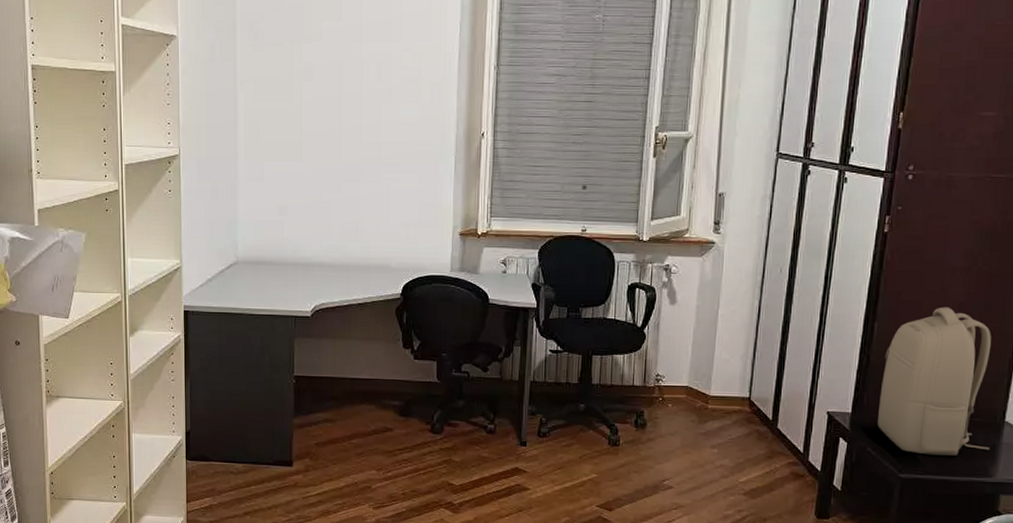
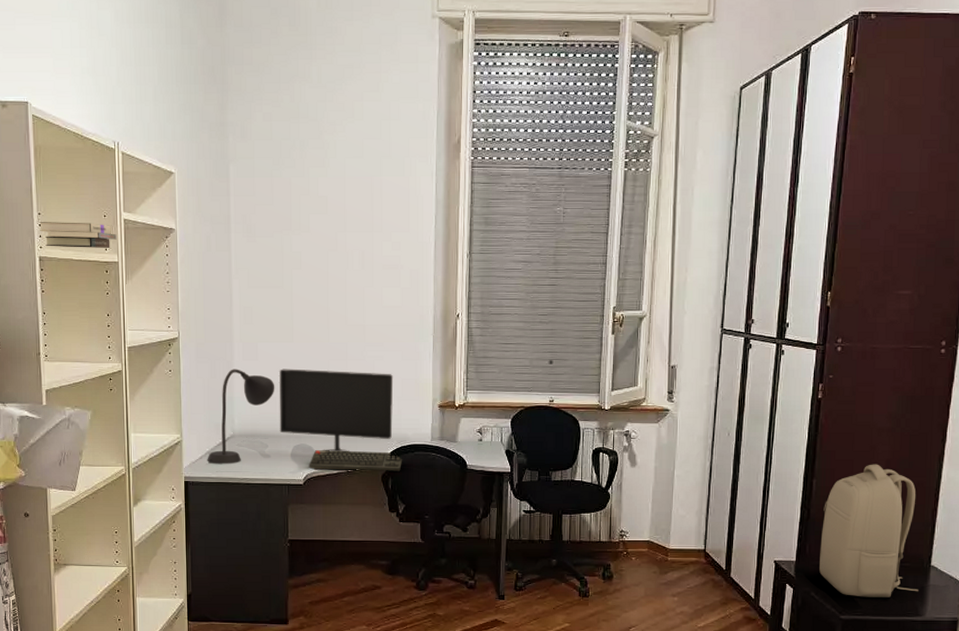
books: none [32,26,114,56] -> present [39,221,117,248]
desk lamp: none [208,190,282,293] -> present [207,369,275,465]
computer monitor: none [286,190,411,283] -> present [278,369,394,452]
computer keyboard: none [317,280,419,304] -> present [309,450,403,471]

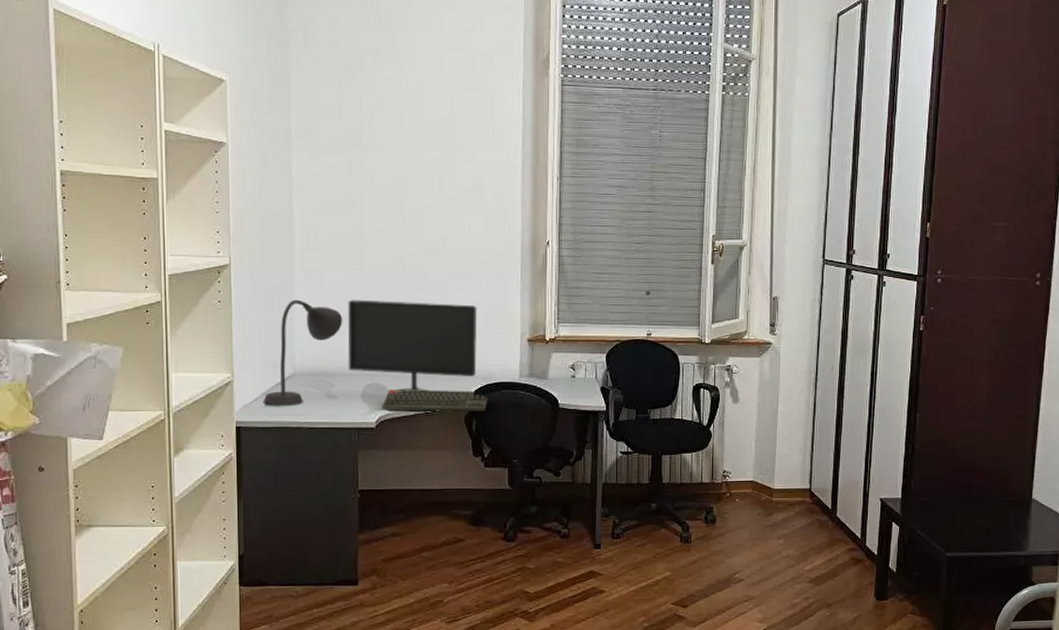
books: present [39,221,117,248] -> none [61,130,156,162]
backpack: present [819,464,919,598] -> none [925,397,1021,534]

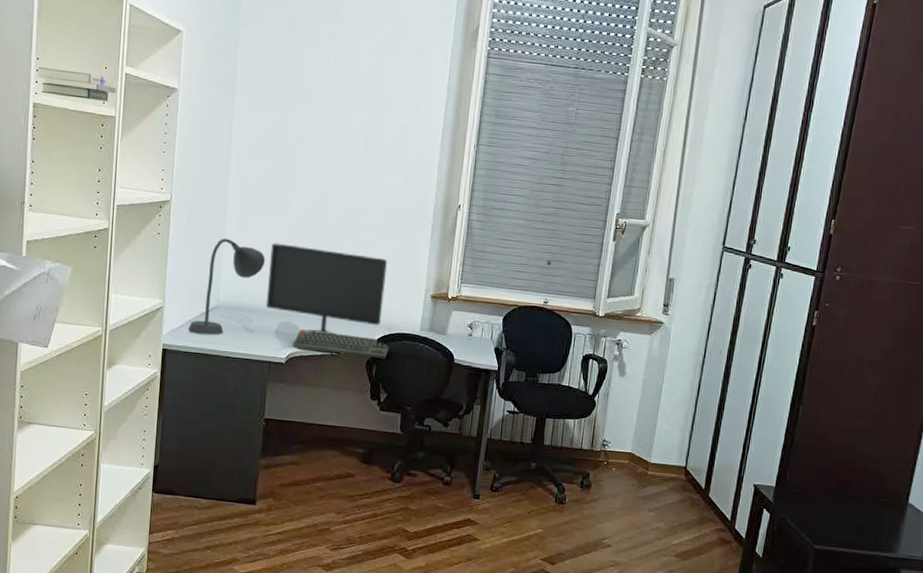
books: none [61,130,156,162] -> present [36,66,117,101]

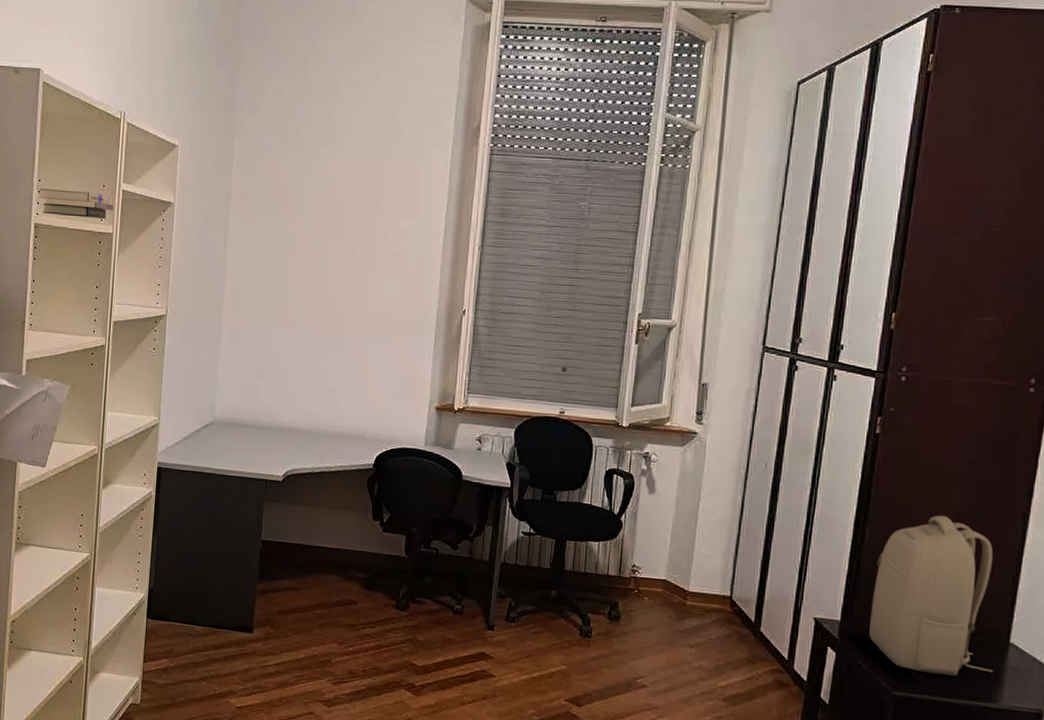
desk lamp: present [188,238,266,336] -> none [183,352,262,453]
computer monitor: present [265,243,388,335] -> none [262,355,389,451]
computer keyboard: present [292,329,390,359] -> none [289,445,392,476]
backpack: none [797,396,900,532] -> present [869,515,993,676]

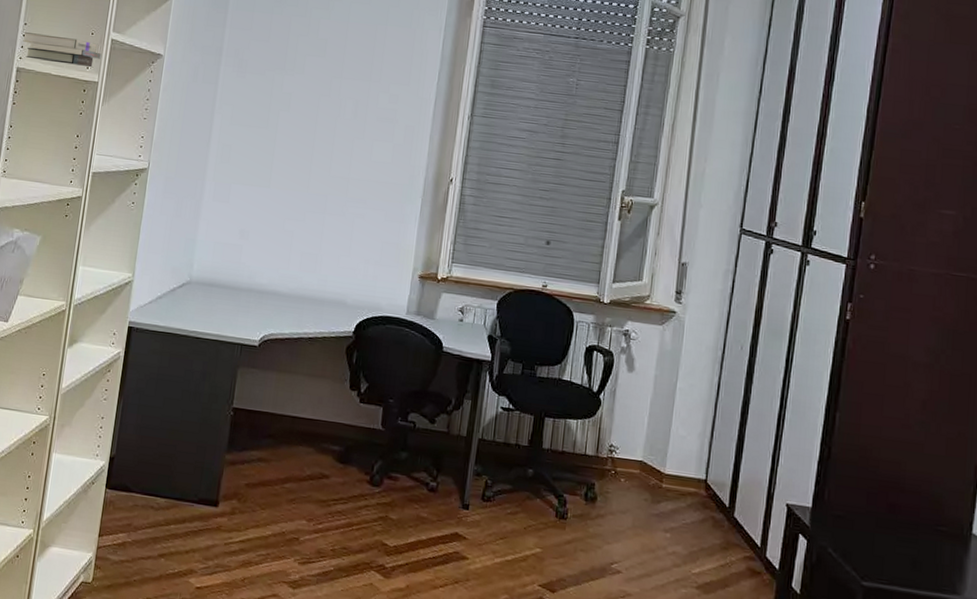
backpack: present [869,515,993,676] -> none [839,403,957,567]

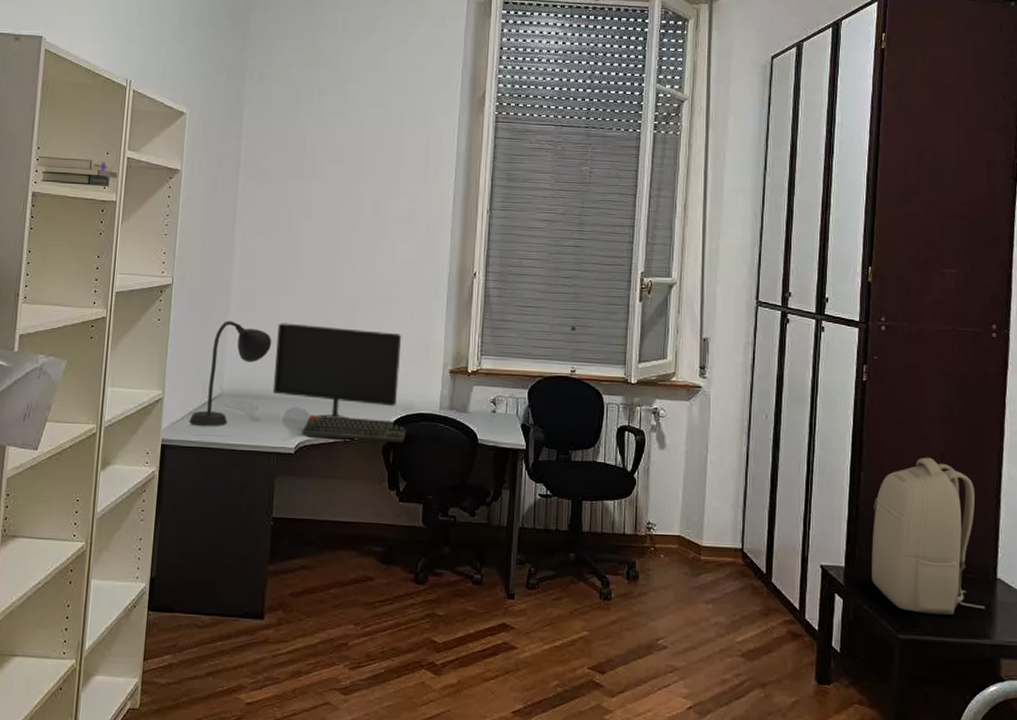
desk lamp: none [156,209,243,314] -> present [189,320,272,427]
computer monitor: none [240,215,374,316] -> present [272,323,402,419]
computer keyboard: none [267,309,373,345] -> present [302,415,407,443]
backpack: none [839,403,957,567] -> present [871,457,985,615]

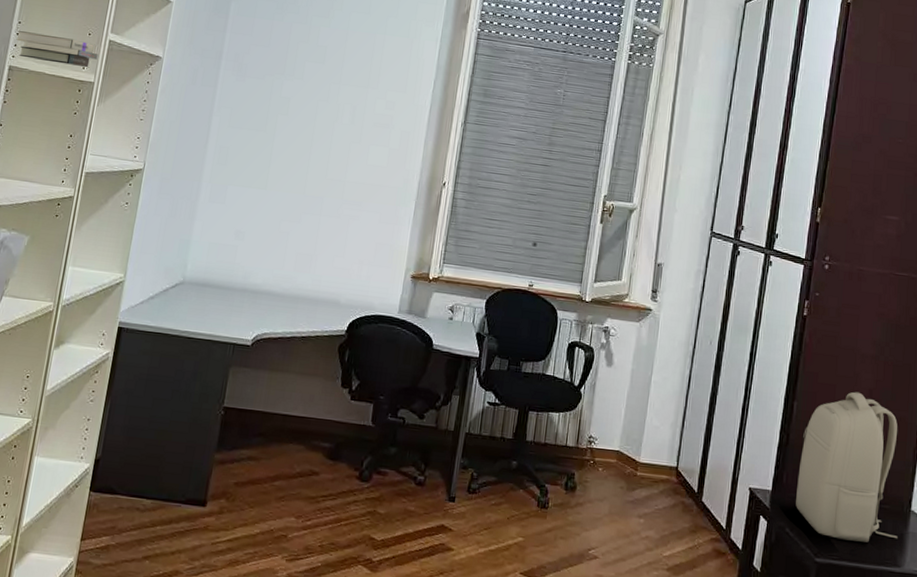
desk lamp: present [189,320,272,427] -> none [148,210,239,314]
computer monitor: present [272,323,402,419] -> none [235,216,368,315]
computer keyboard: present [302,415,407,443] -> none [260,309,365,343]

